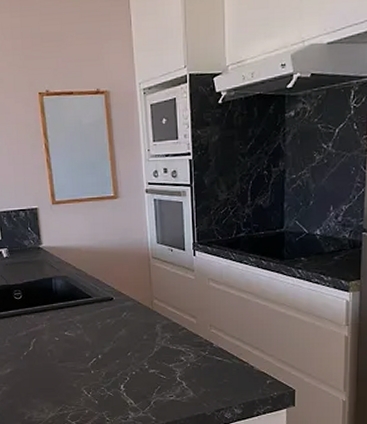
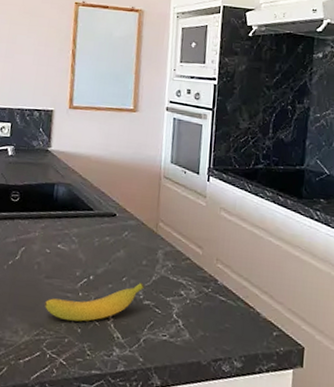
banana: none [62,354,149,395] -> present [44,282,146,322]

